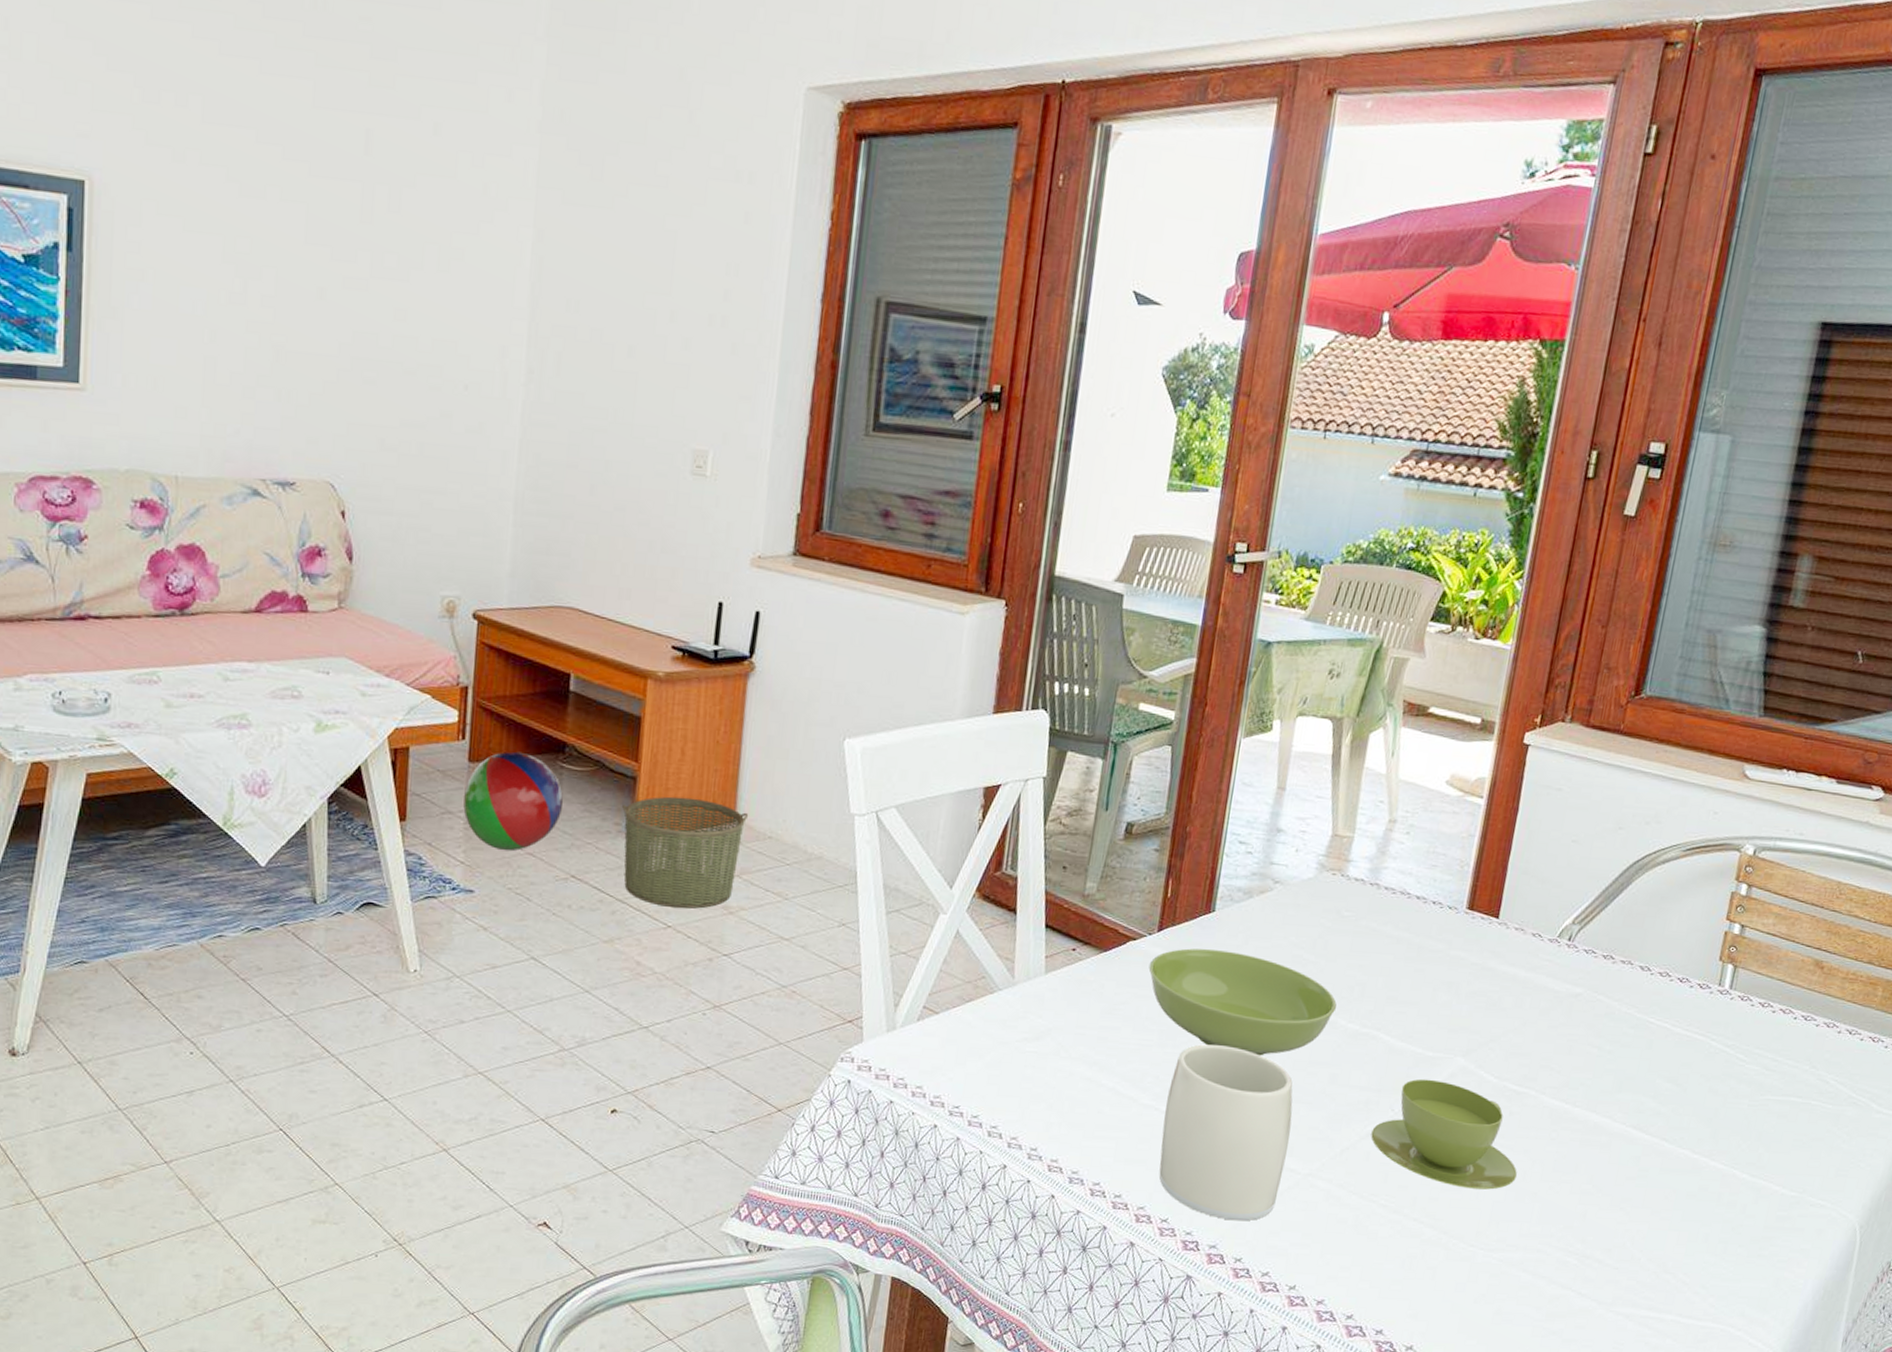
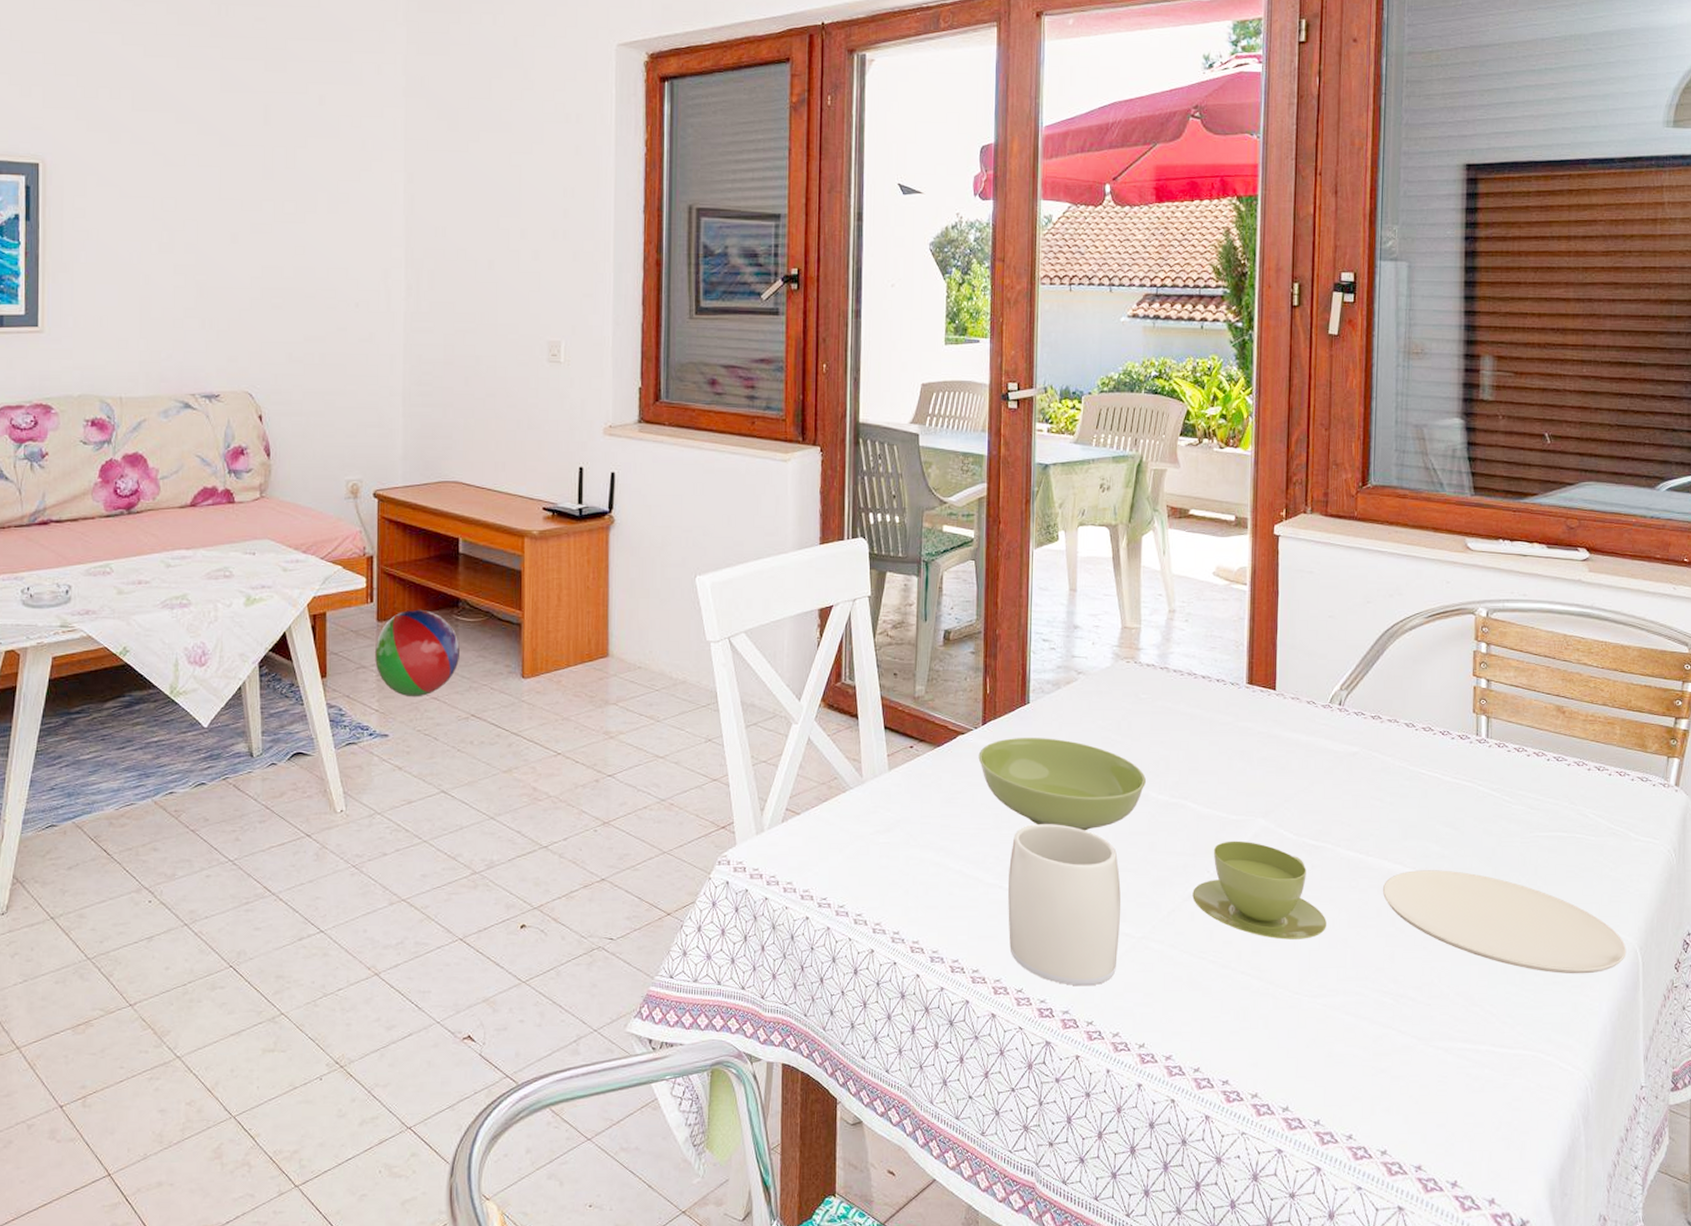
basket: present [622,796,749,909] -> none [511,638,620,736]
plate: none [1584,1126,1846,1249] -> present [1382,870,1627,974]

